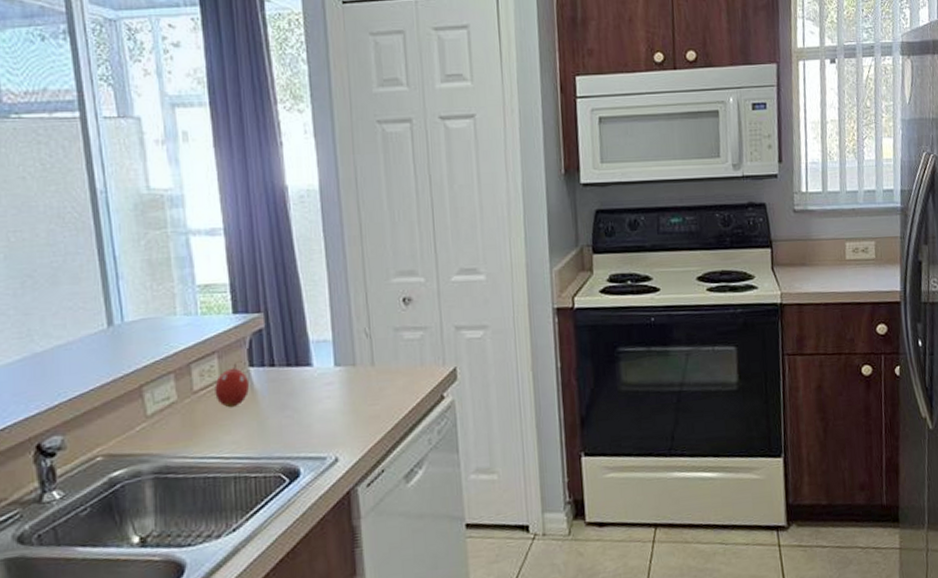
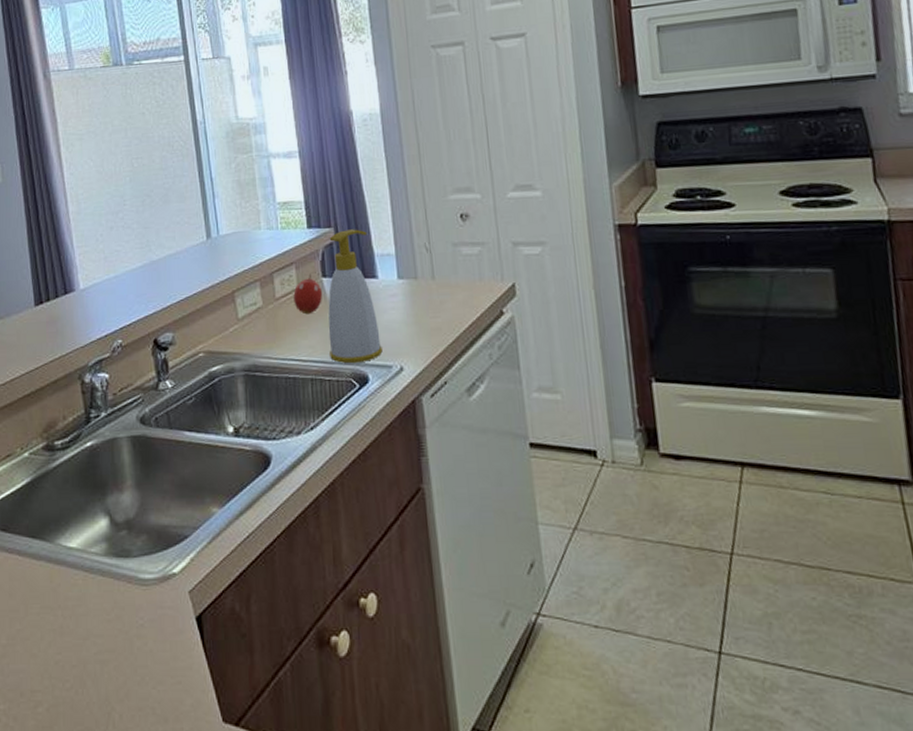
soap bottle: none [255,314,316,458] -> present [328,229,383,364]

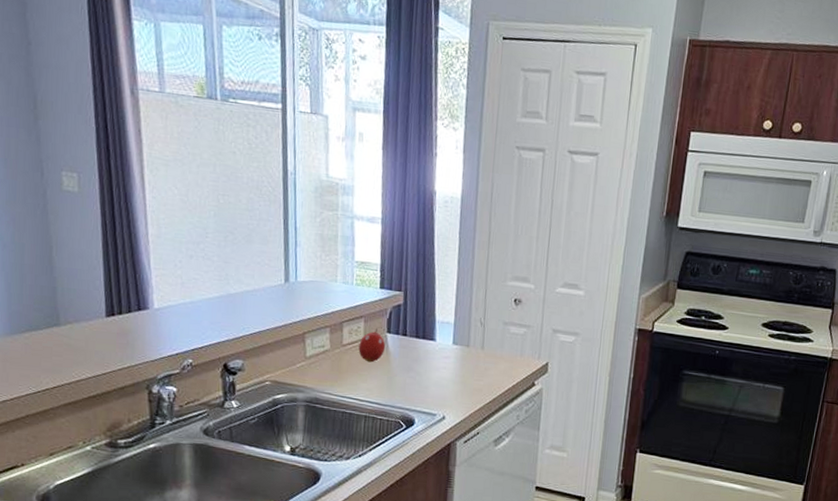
soap bottle: present [328,229,383,364] -> none [384,295,432,409]

